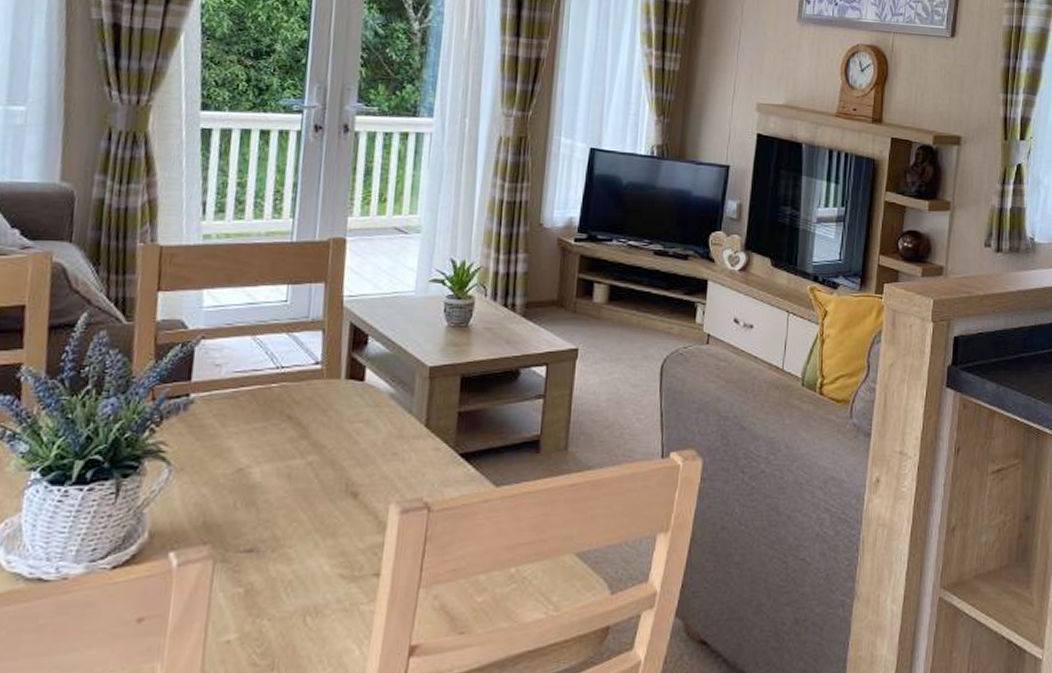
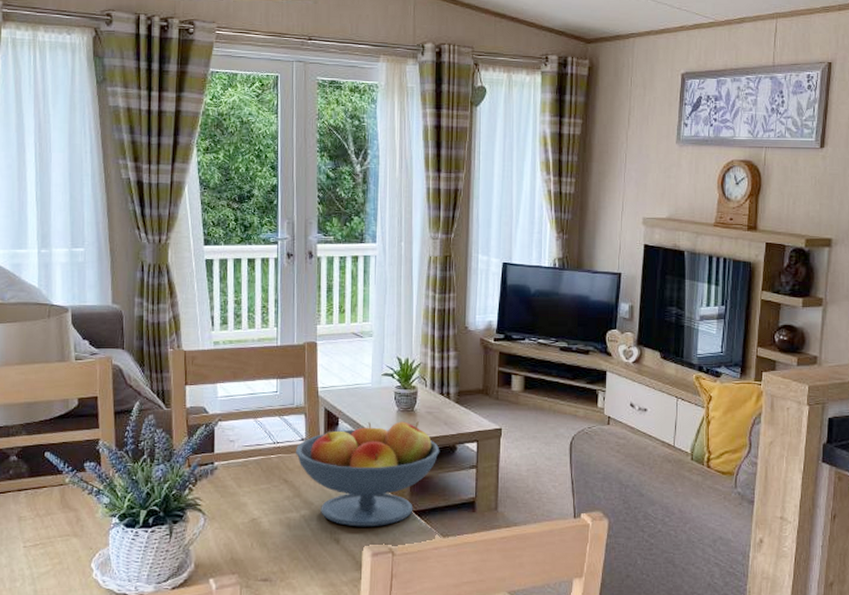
fruit bowl: none [306,339,499,476] -> present [296,421,440,527]

